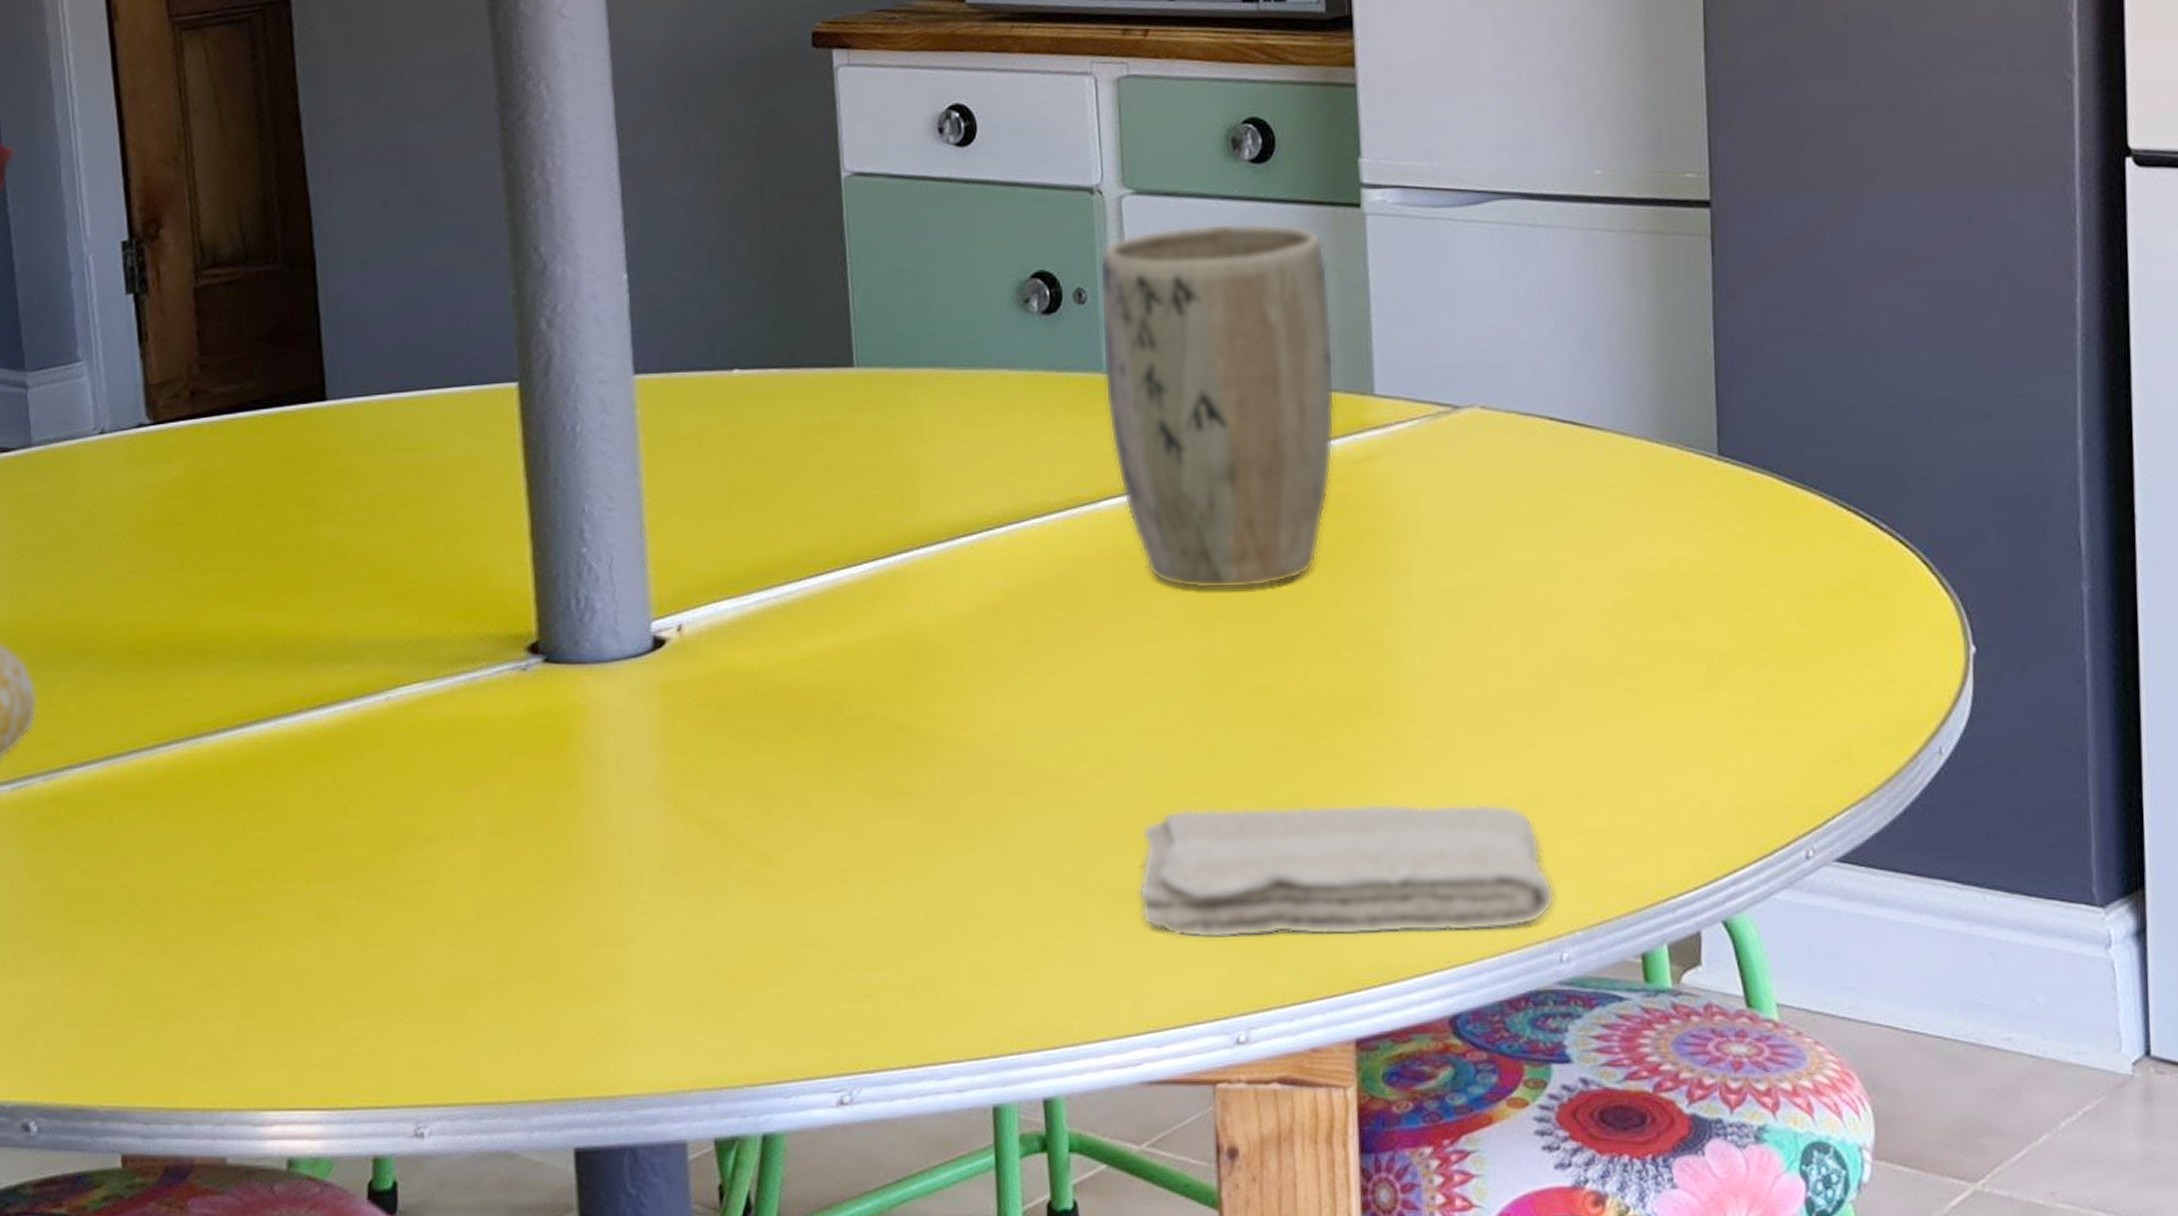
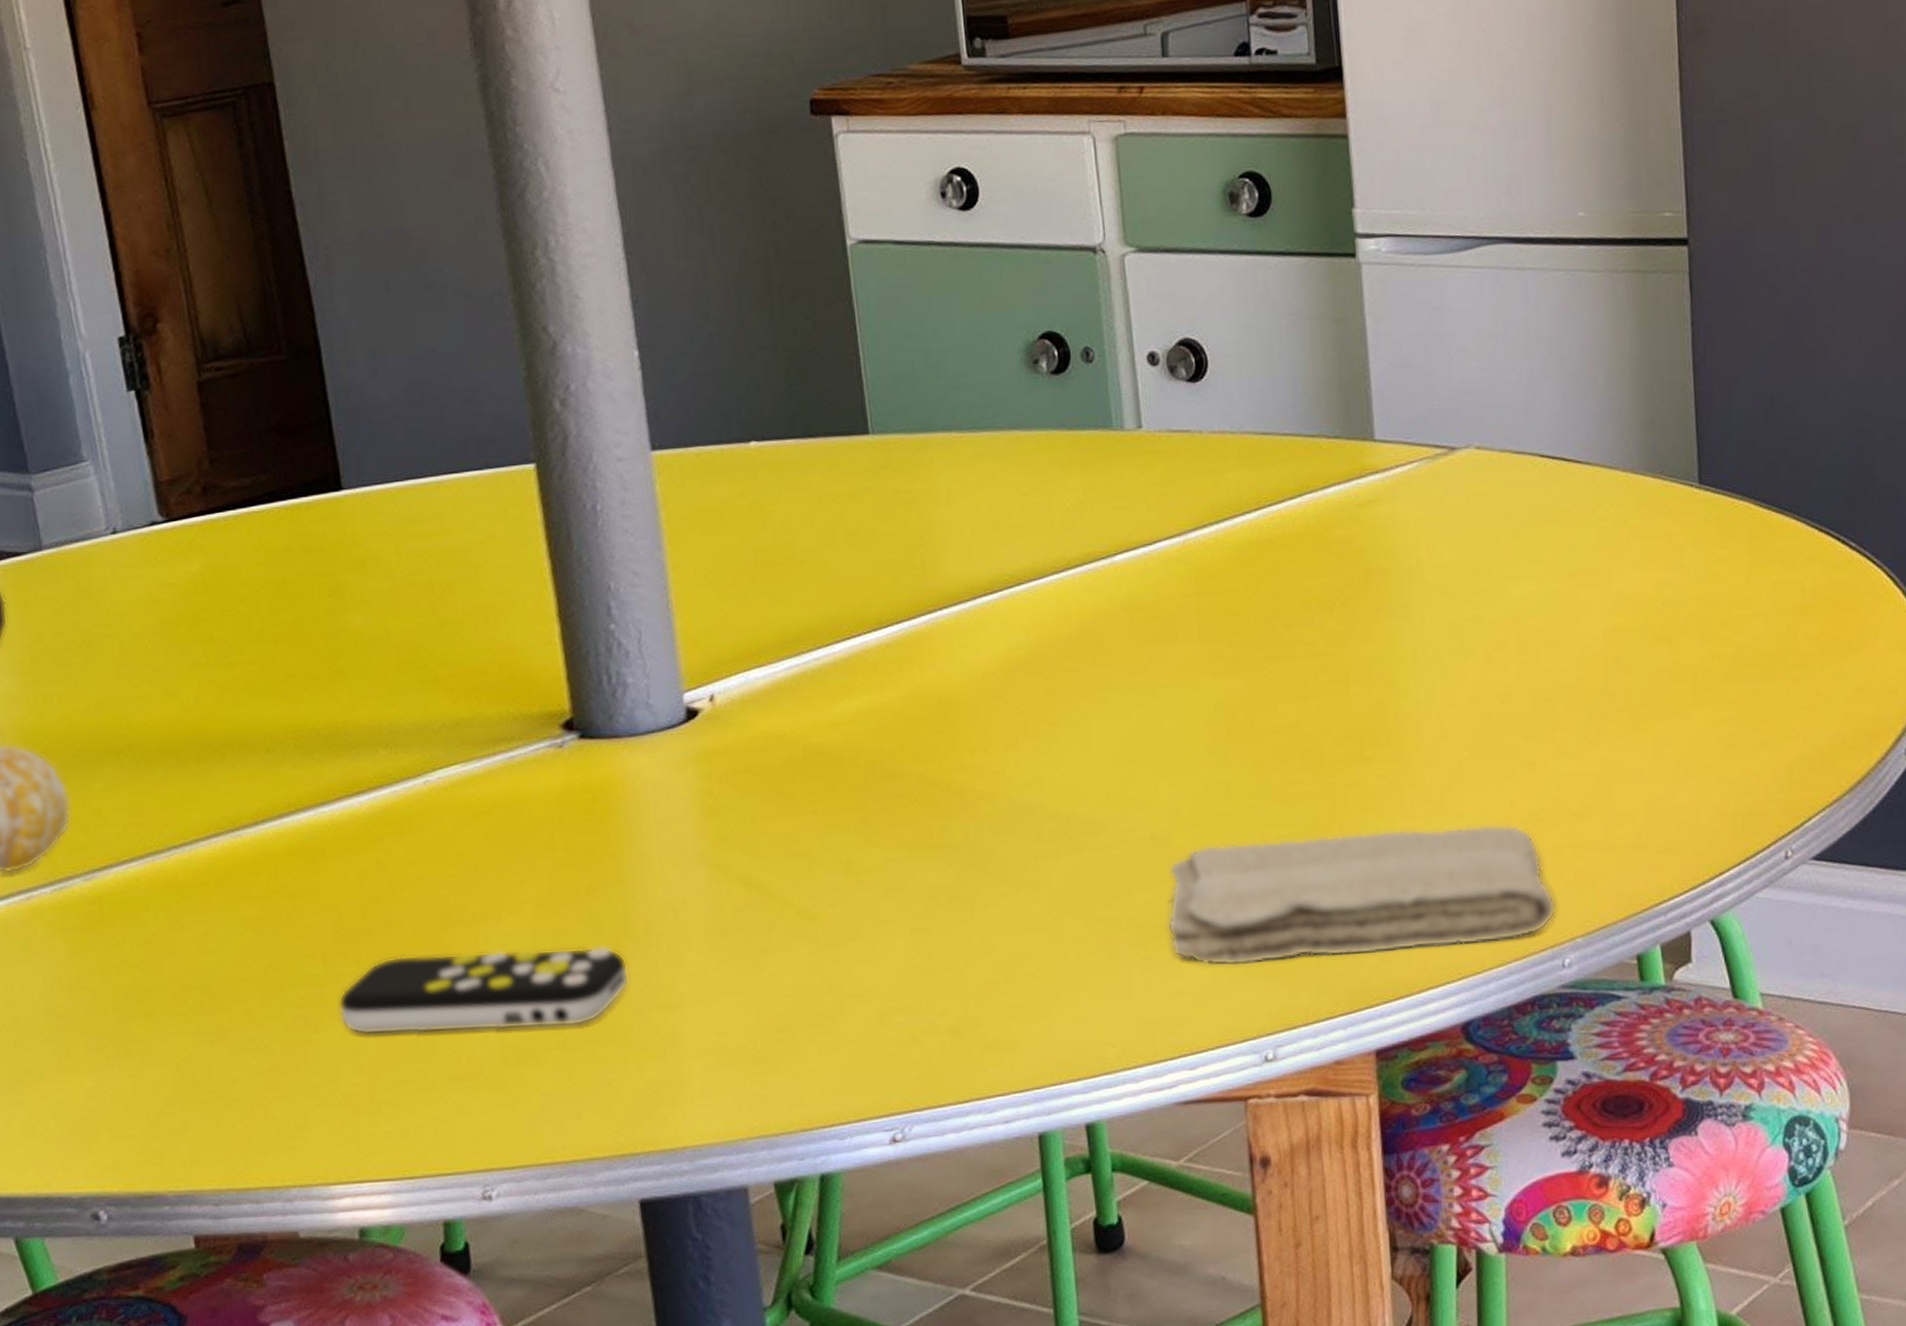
remote control: none [284,876,578,960] -> present [338,946,629,1035]
plant pot: present [1099,223,1336,589] -> none [1105,276,1338,636]

